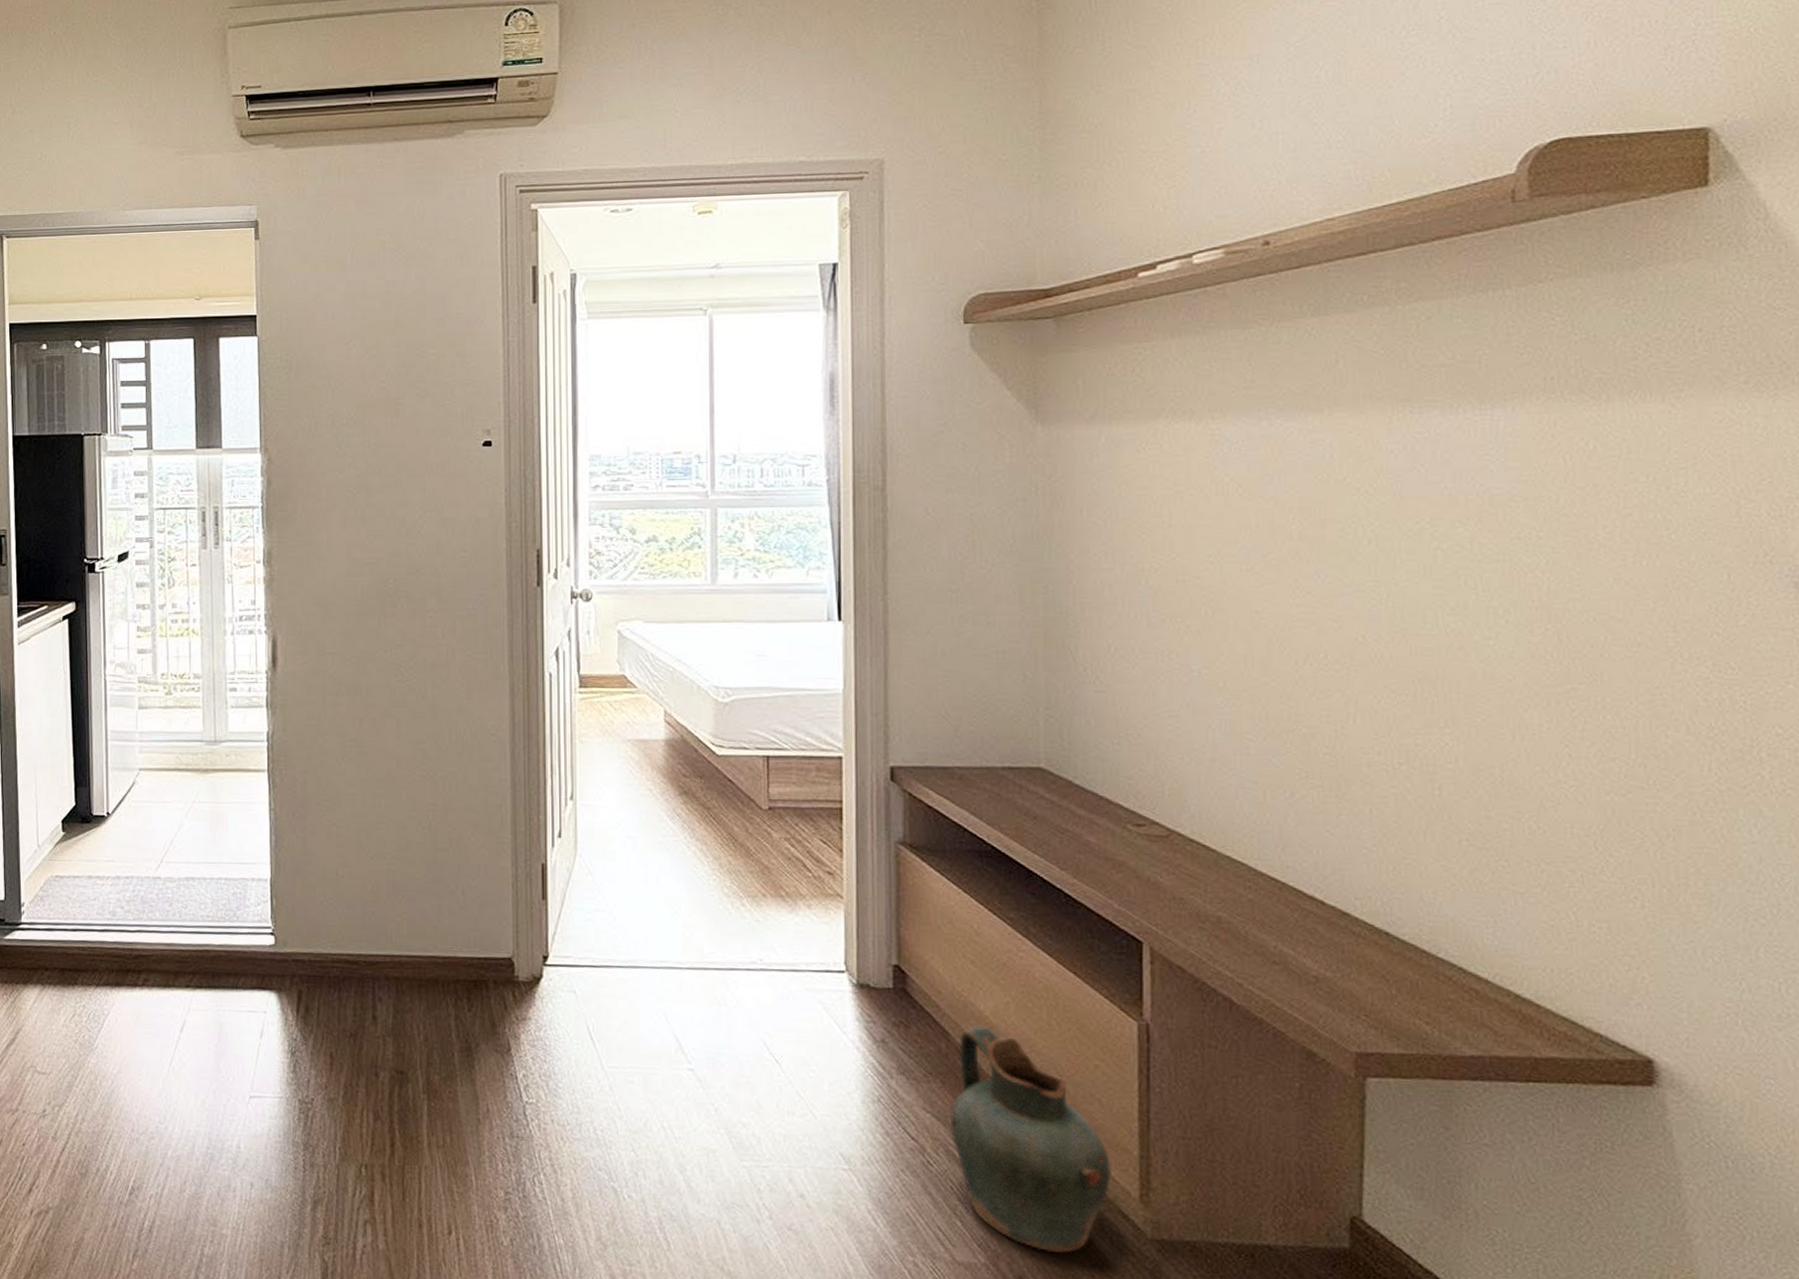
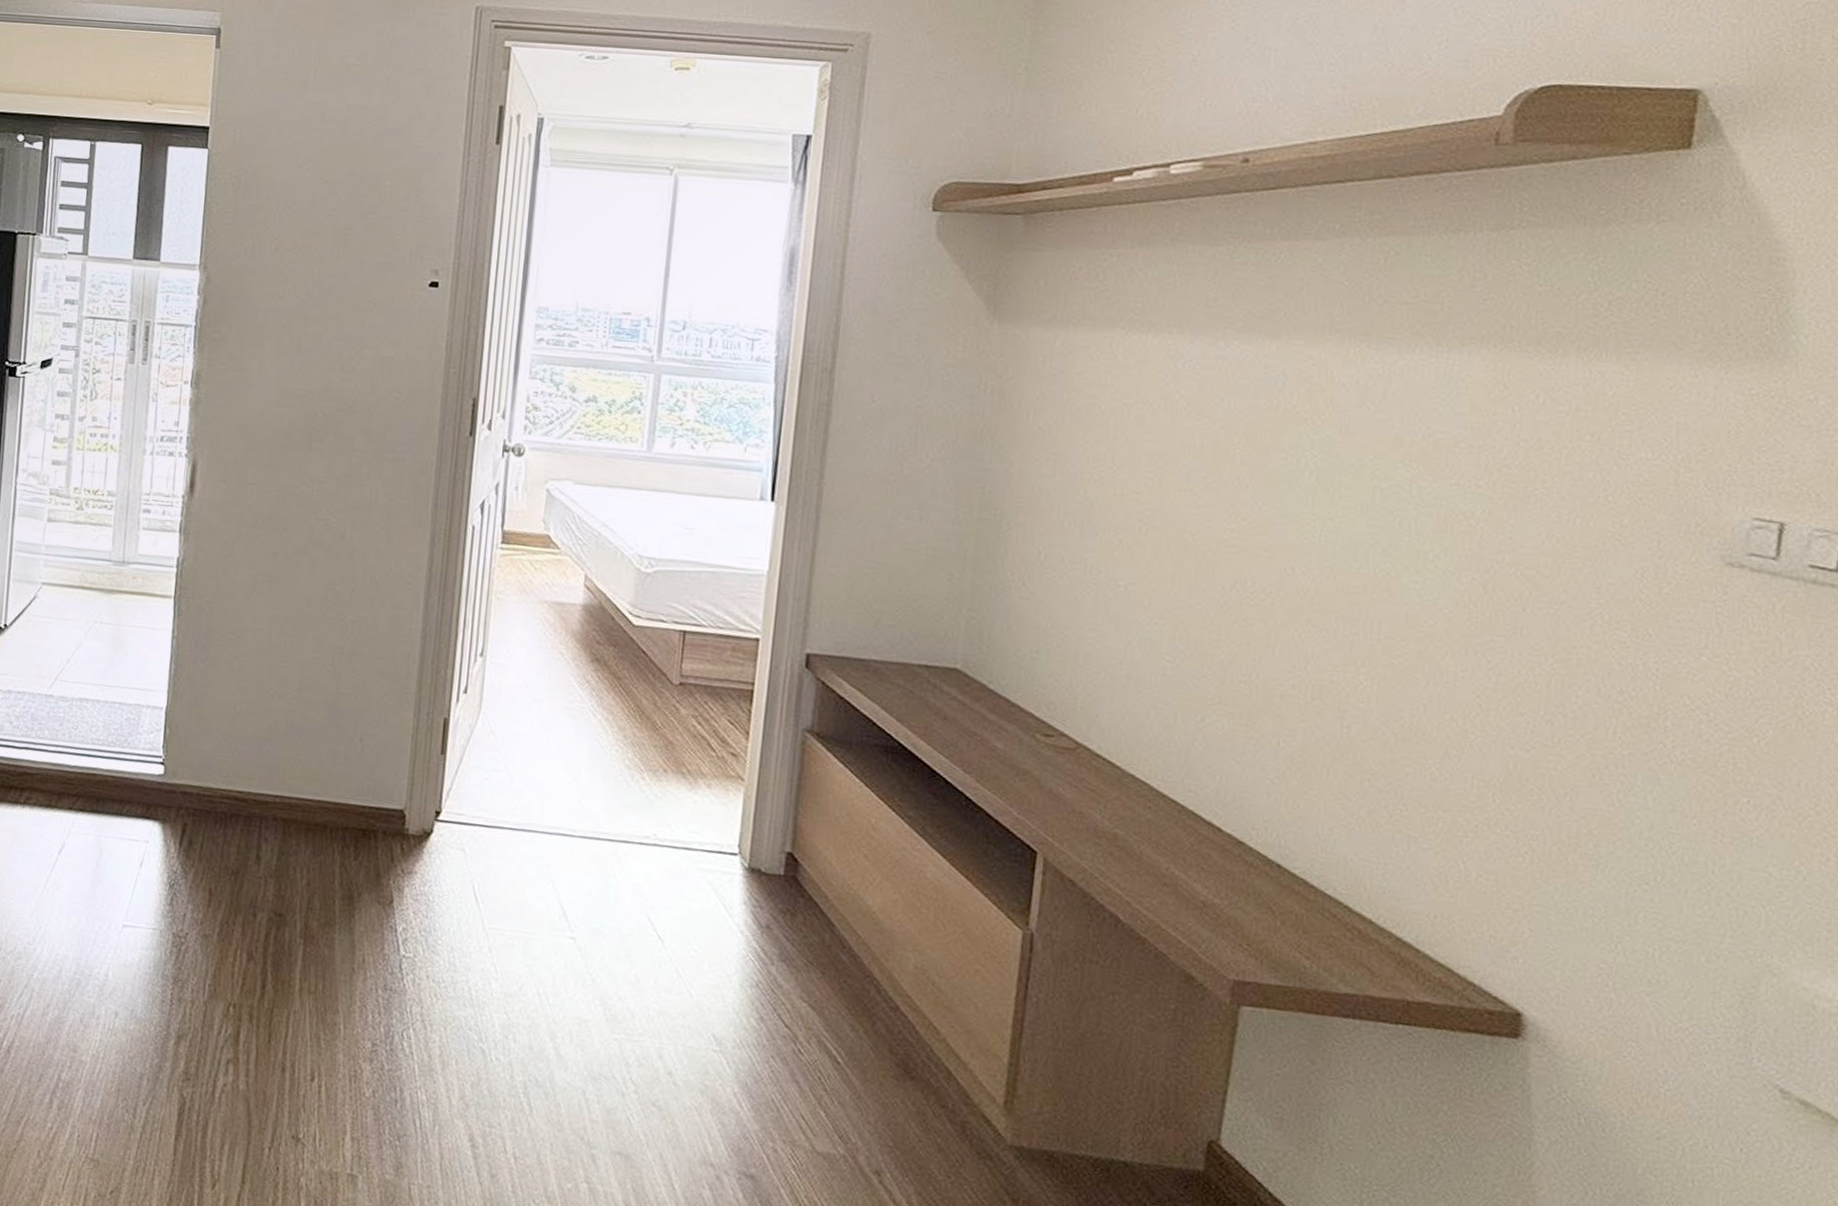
ceramic jug: present [950,1025,1111,1254] -> none [825,920,980,1153]

